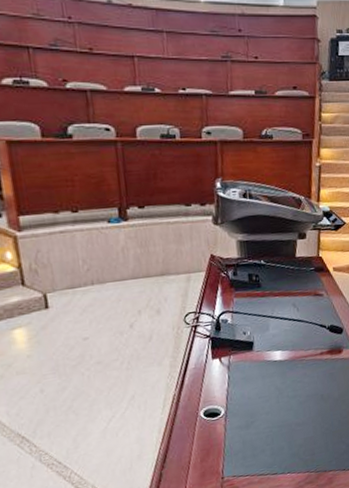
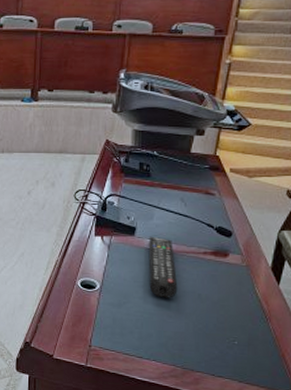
remote control: none [267,346,302,408] -> present [148,236,178,298]

